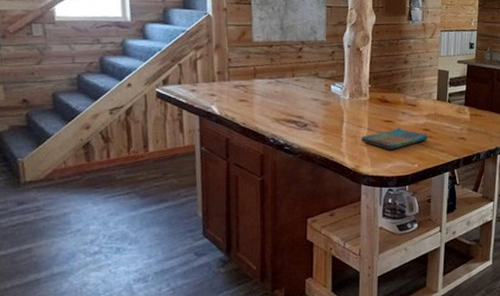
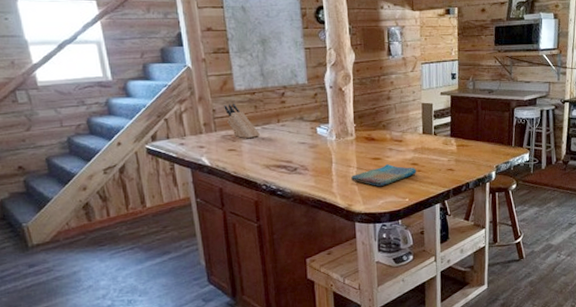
knife block: none [240,53,273,91] -> present [224,103,260,139]

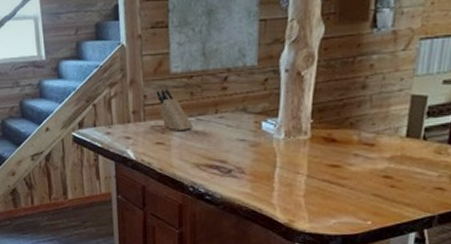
dish towel: present [351,163,417,187] -> none [298,173,390,203]

